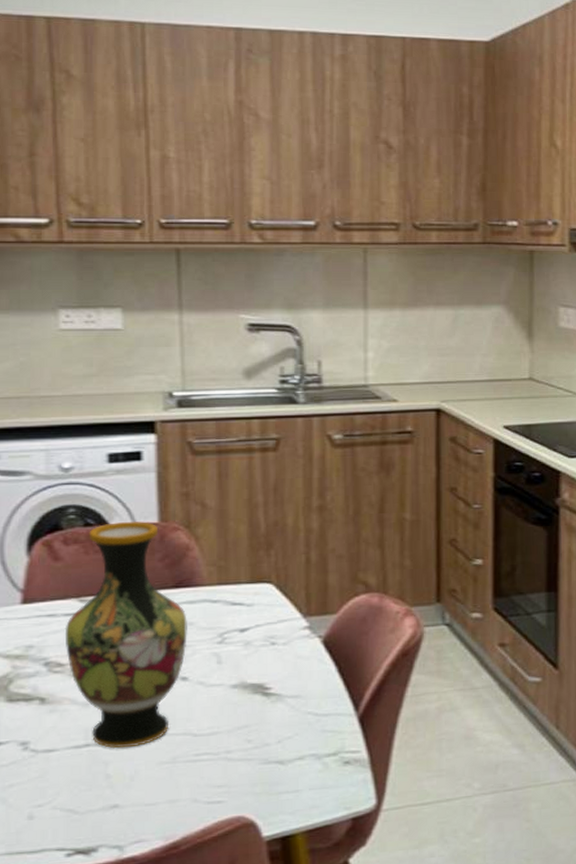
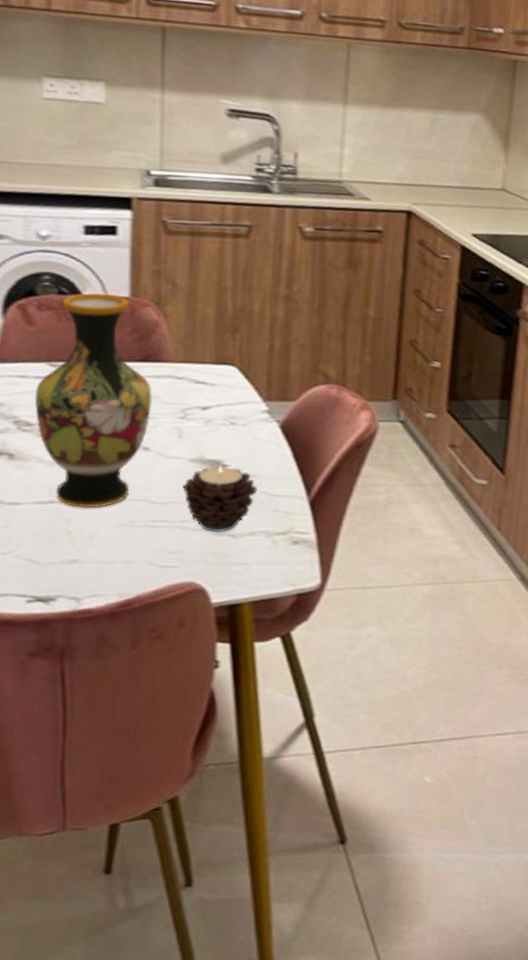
candle: none [225,688,303,760] -> present [182,465,257,532]

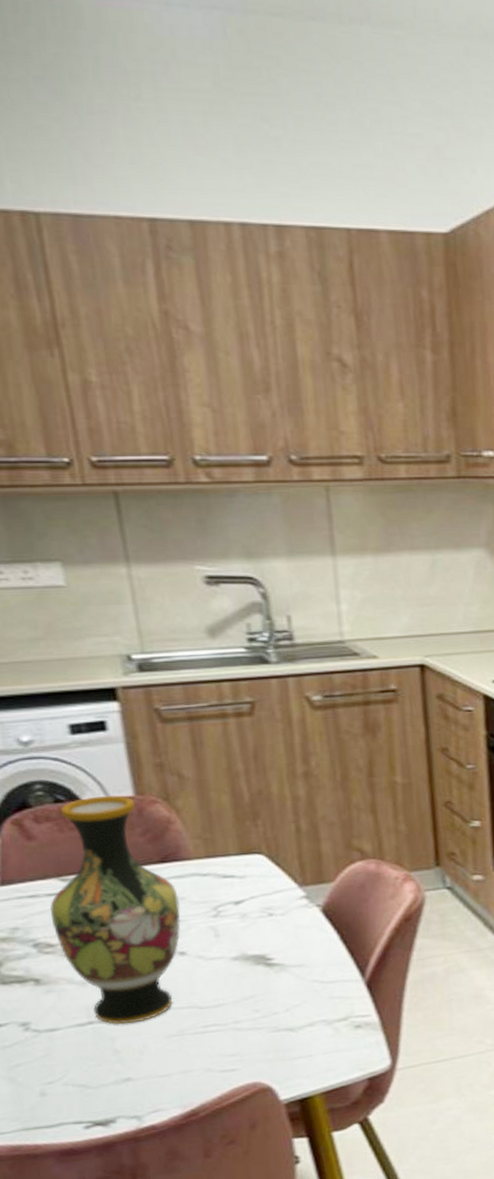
candle: present [182,465,257,532] -> none [229,959,309,1029]

